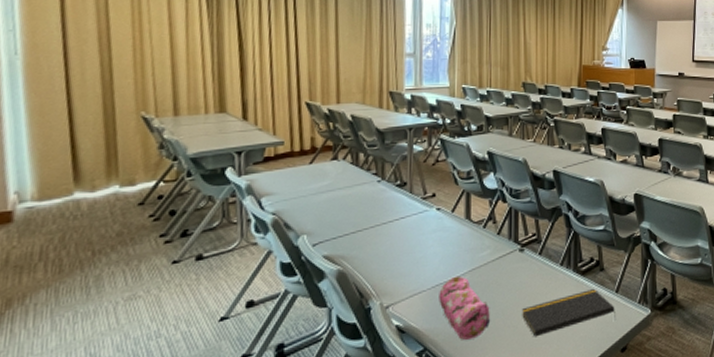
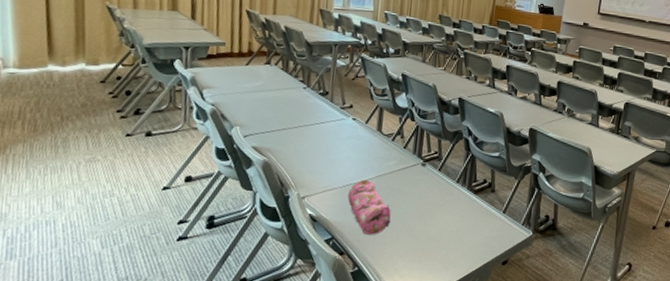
notepad: present [522,289,615,337] -> none [418,207,501,241]

